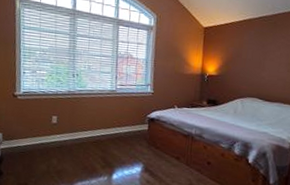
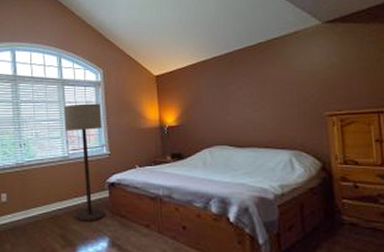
floor lamp: none [115,44,151,149] -> present [63,103,105,222]

